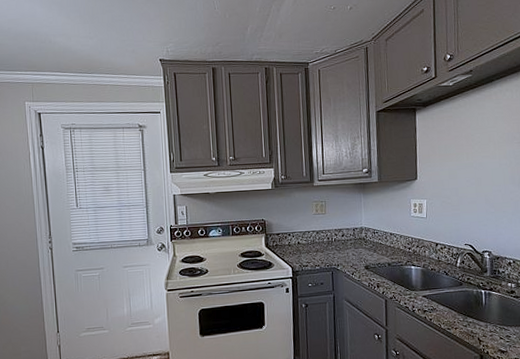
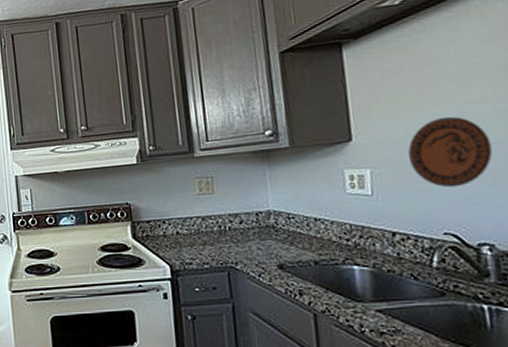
decorative plate: none [449,166,496,214] -> present [408,116,493,188]

